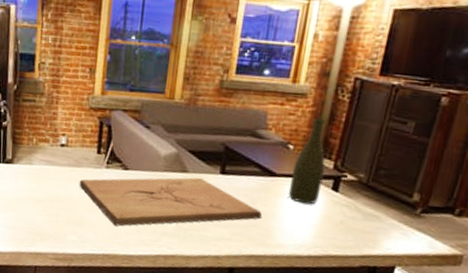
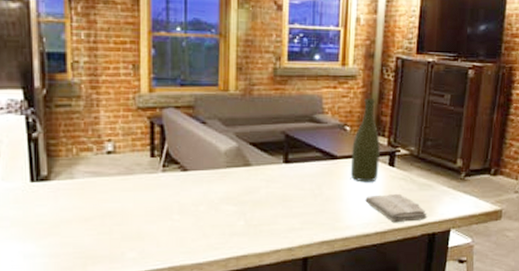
cutting board: present [79,177,262,226] -> none [133,169,328,234]
washcloth: none [301,218,370,252] -> present [365,193,427,223]

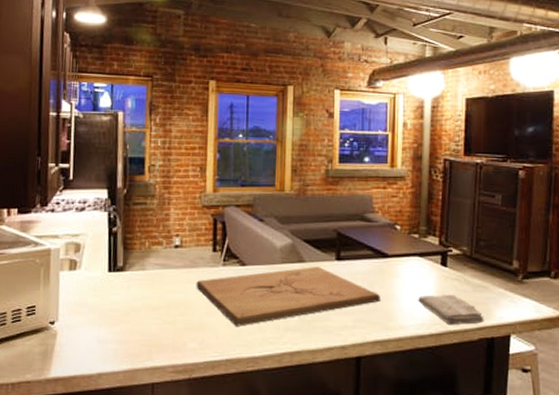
cutting board: none [133,169,328,234] -> present [196,266,380,326]
bottle: present [350,98,380,183] -> none [402,198,431,282]

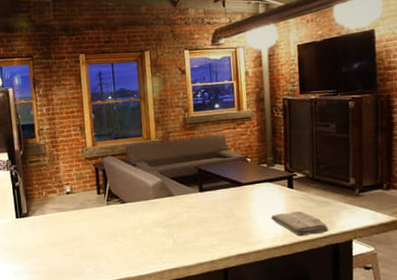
cutting board: present [196,266,380,326] -> none [87,198,239,252]

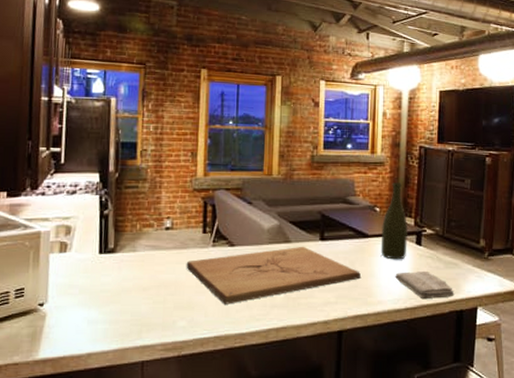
cutting board: none [87,198,239,252] -> present [186,246,361,304]
bottle: none [254,134,280,203] -> present [380,182,407,260]

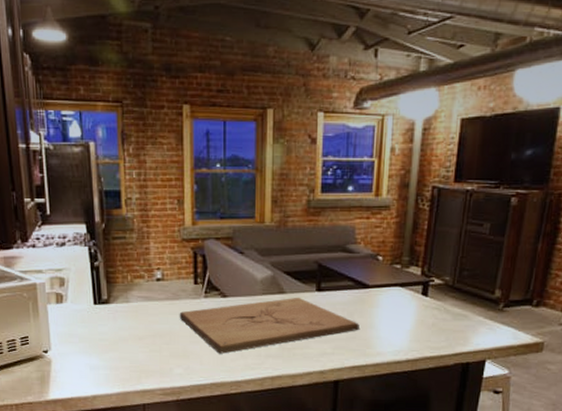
bottle: present [380,182,407,260] -> none [382,228,413,311]
washcloth: present [395,270,455,300] -> none [397,322,461,352]

